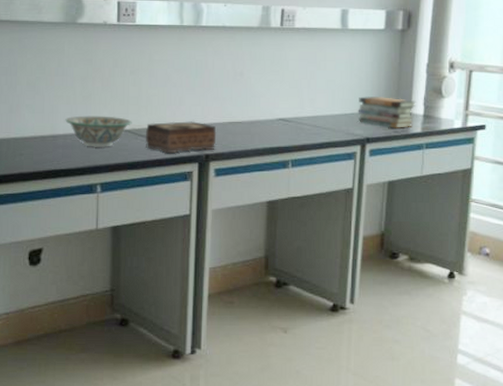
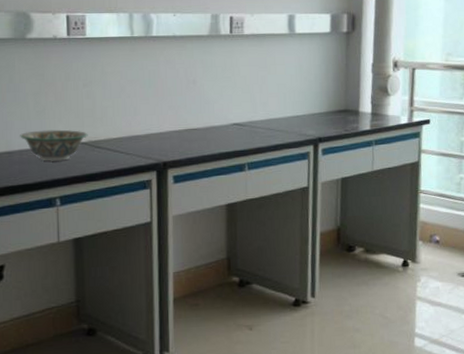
tissue box: present [146,121,217,153] -> none [102,130,173,163]
book stack: present [358,96,416,128] -> none [309,97,364,127]

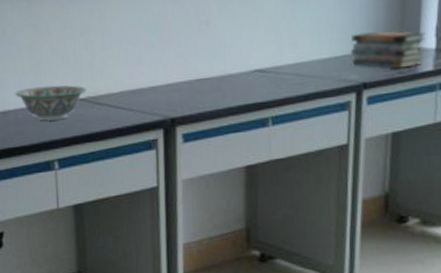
book stack: none [309,97,364,127] -> present [351,31,426,69]

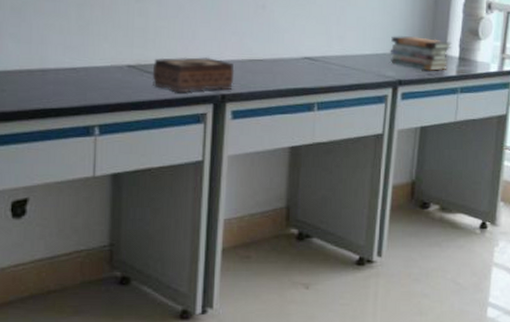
decorative bowl: present [15,85,87,121] -> none [57,47,137,86]
tissue box: none [102,82,183,120] -> present [153,57,235,92]

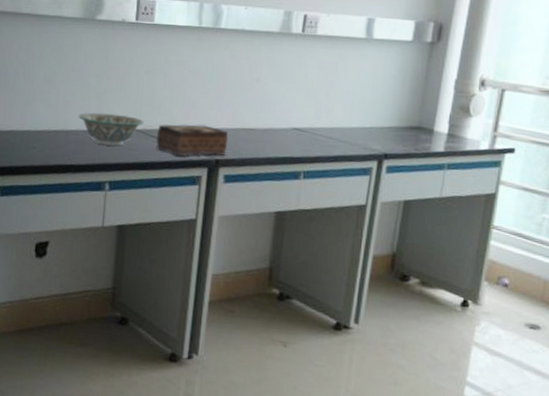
decorative bowl: none [57,47,137,86] -> present [78,112,144,147]
book stack: present [390,36,451,71] -> none [377,110,441,146]

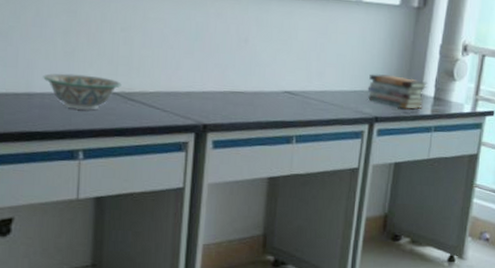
tissue box: present [156,123,229,156] -> none [136,86,216,121]
book stack: none [377,110,441,146] -> present [367,74,427,109]

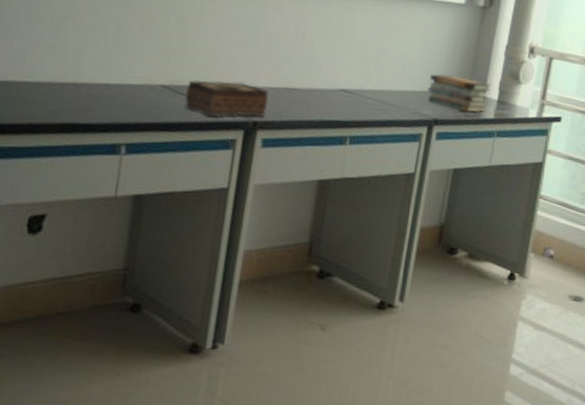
decorative bowl: present [43,73,122,111] -> none [91,63,172,104]
tissue box: none [136,86,216,121] -> present [185,79,269,117]

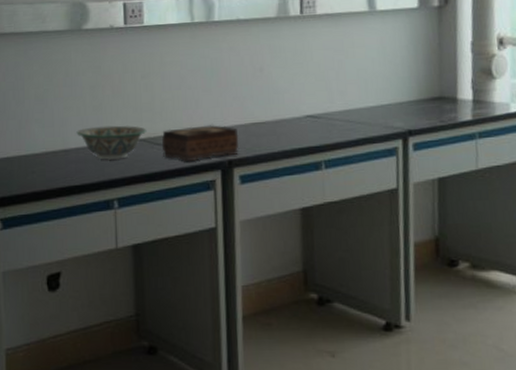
decorative bowl: none [91,63,172,104] -> present [76,125,147,161]
book stack: present [428,74,491,113] -> none [395,83,463,118]

